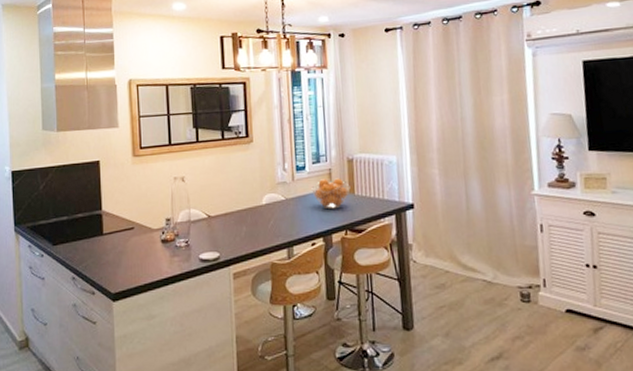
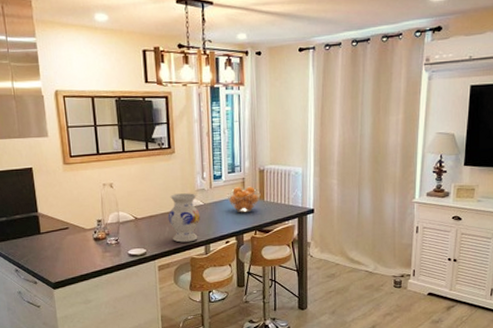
vase: none [245,186,282,245] -> present [168,193,200,243]

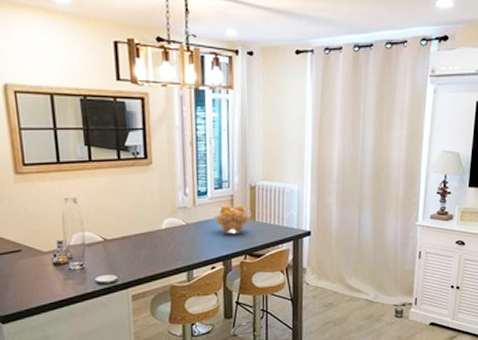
vase: present [168,193,200,243] -> none [143,211,182,268]

